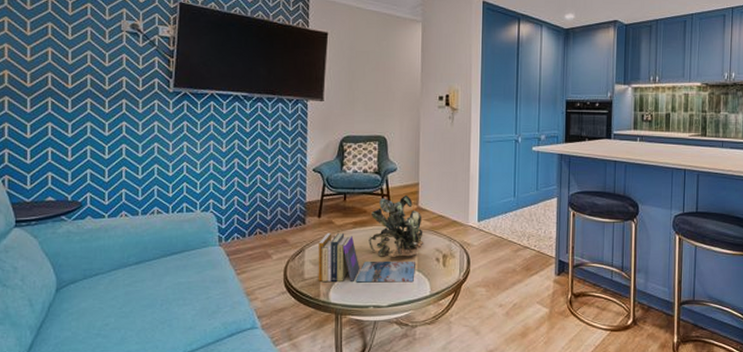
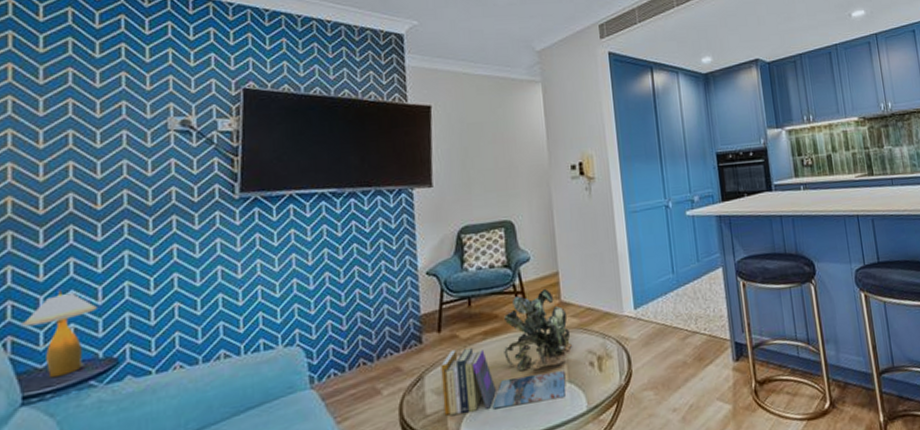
table lamp: none [15,146,68,210] -> present [22,289,99,379]

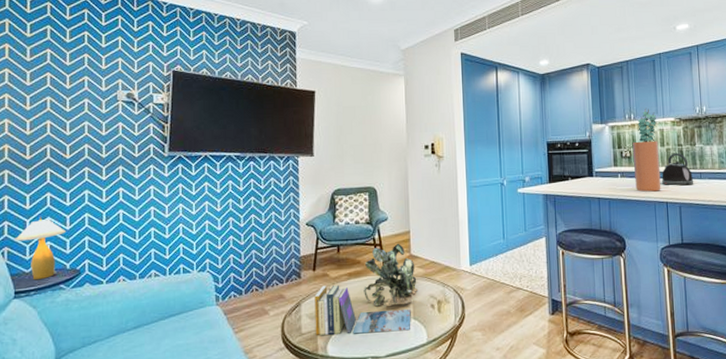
vase: none [813,107,850,205] -> present [632,108,661,192]
kettle: none [849,157,886,196] -> present [662,152,694,186]

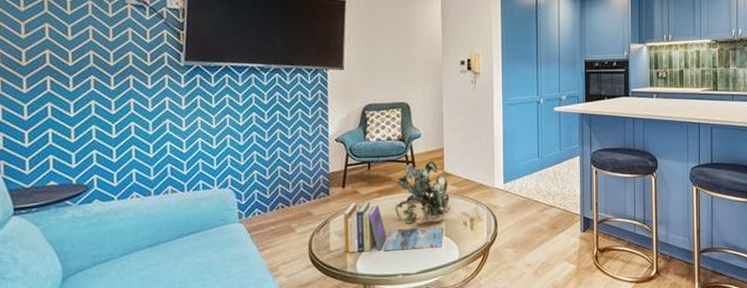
table lamp: present [15,216,67,280] -> none [12,127,72,196]
vase: present [632,108,661,192] -> none [668,29,694,113]
kettle: present [662,152,694,186] -> none [695,74,726,107]

